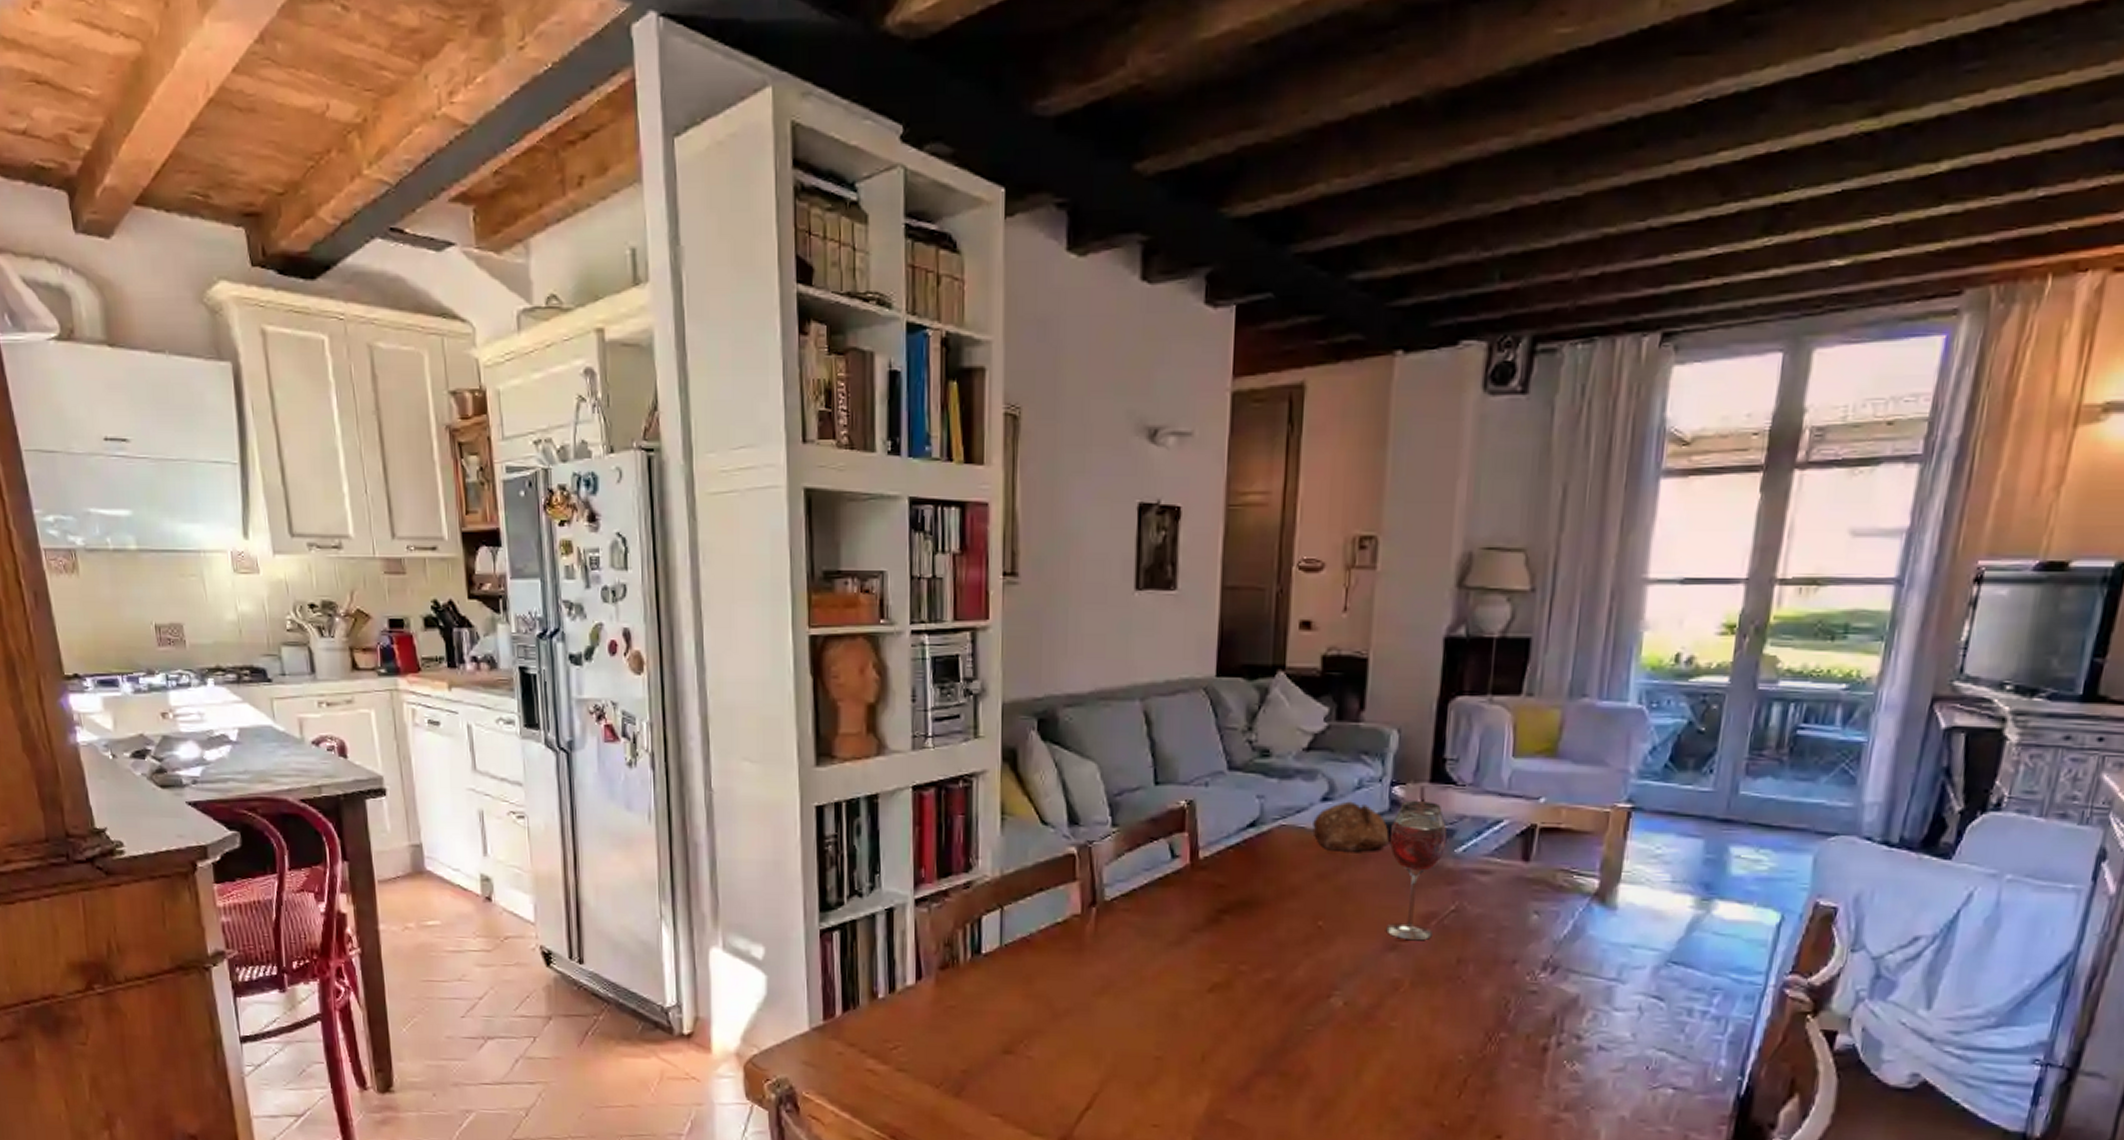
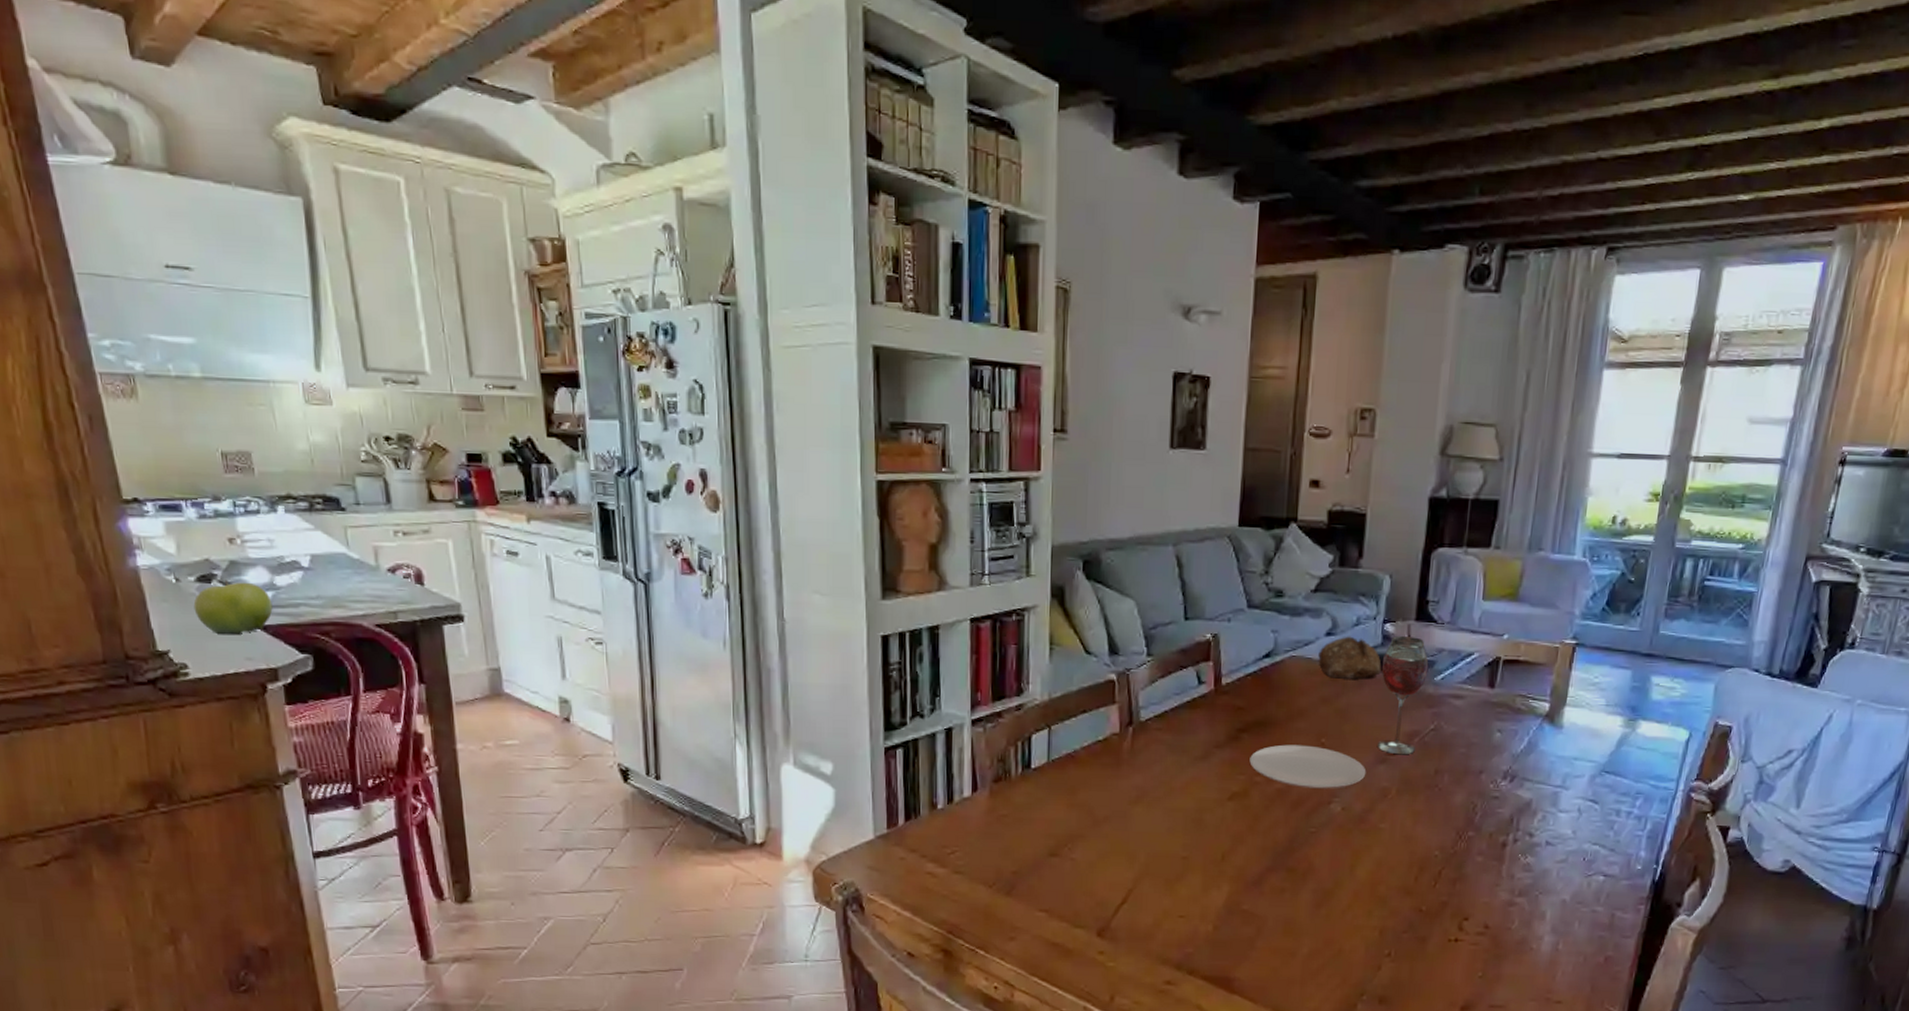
fruit: none [129,755,203,812] -> present [193,580,273,635]
plate: none [1233,928,1373,981] -> present [1249,744,1367,789]

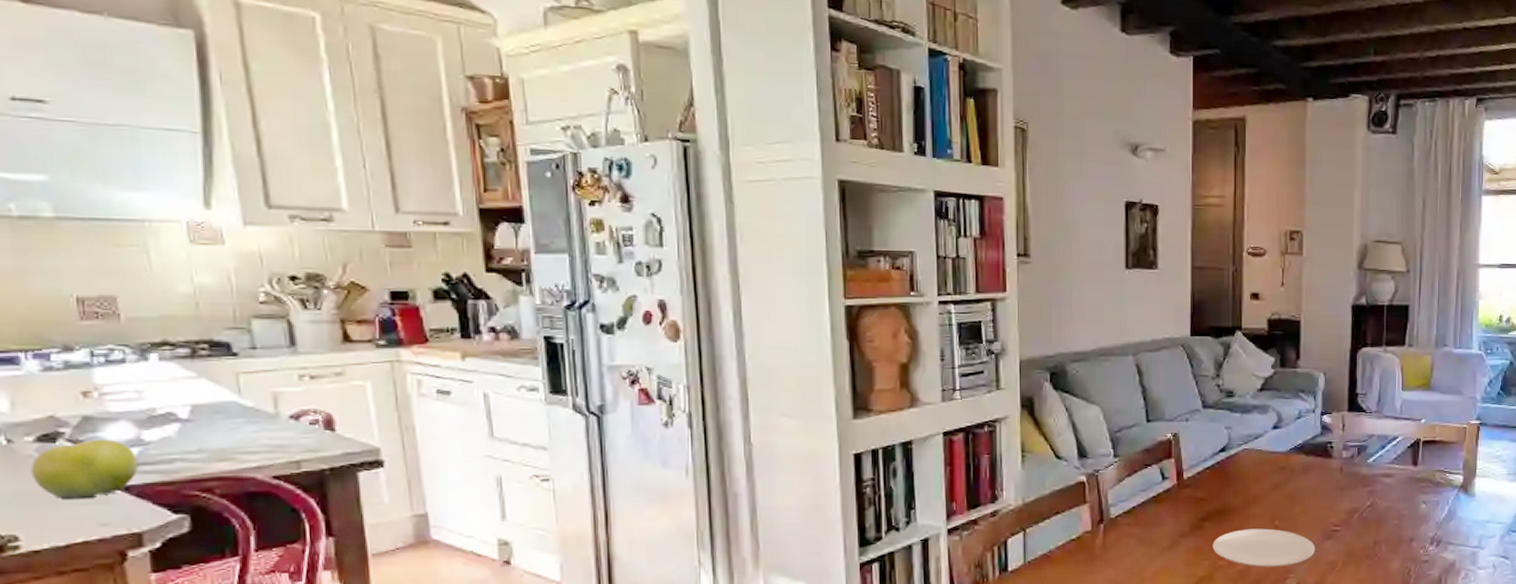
rock: present [1318,636,1381,681] -> none [1267,428,1322,468]
wineglass: present [1378,636,1429,755] -> none [1323,426,1362,531]

